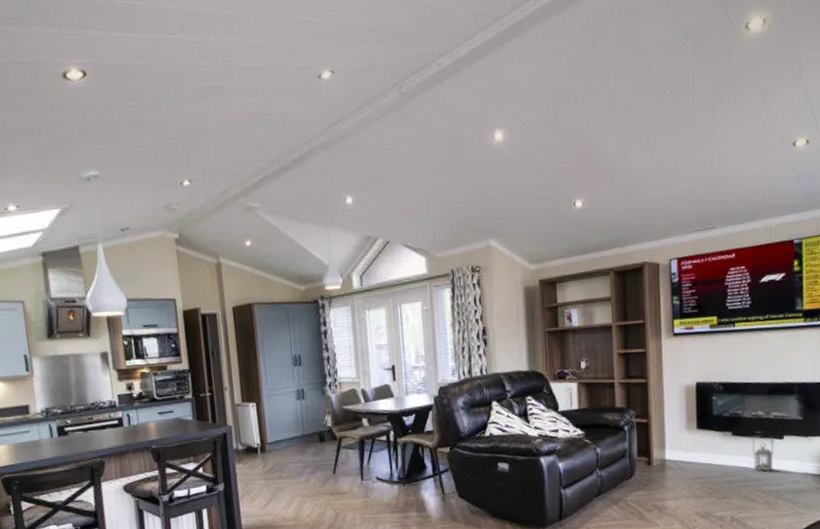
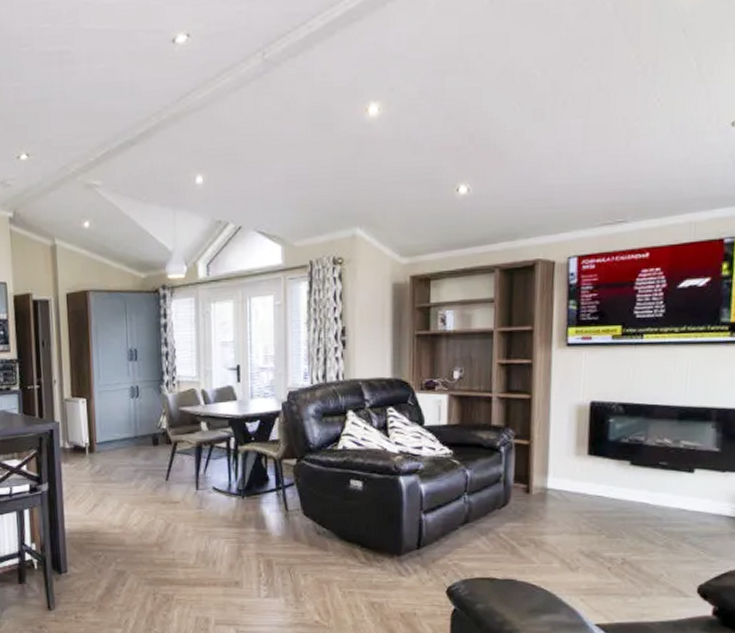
lantern: present [751,435,773,472] -> none [653,467,681,511]

